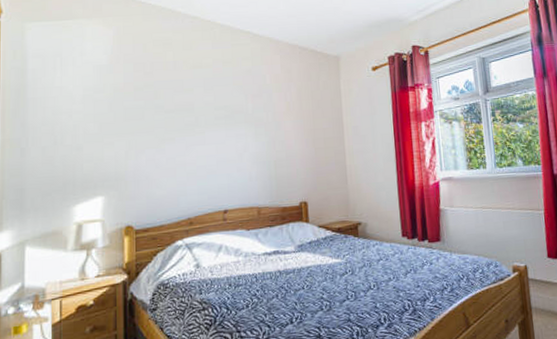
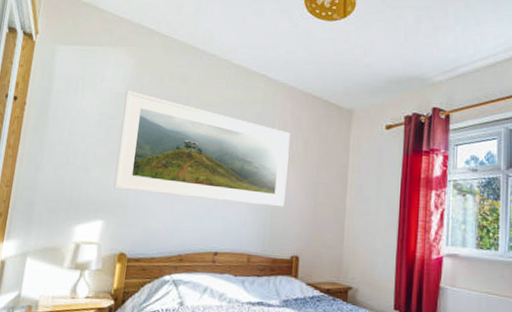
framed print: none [109,61,287,163] -> present [113,90,290,207]

